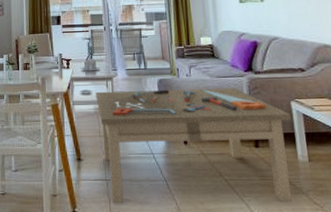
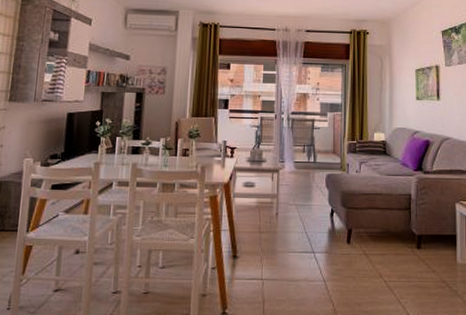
coffee table: present [95,87,292,204] -> none [259,184,455,305]

